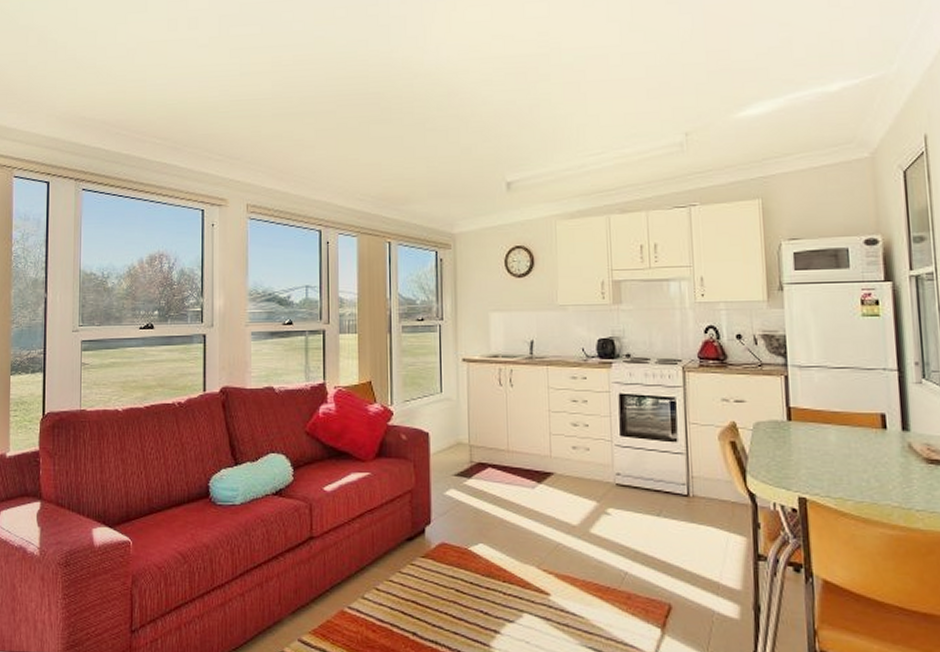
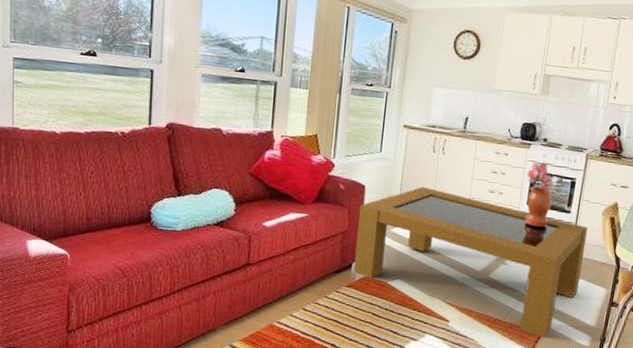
coffee table: none [426,427,708,611] -> present [354,186,589,338]
potted flower: none [614,382,652,462] -> present [524,162,553,227]

